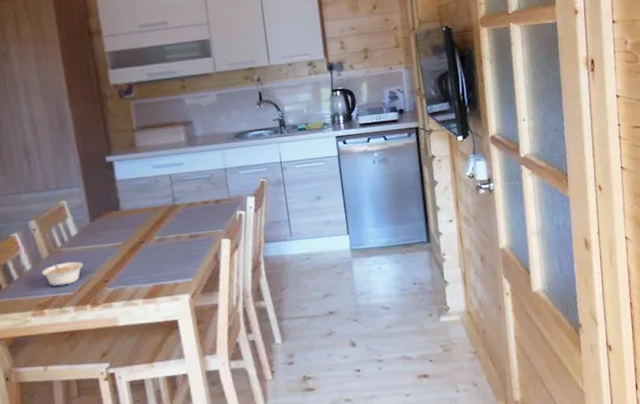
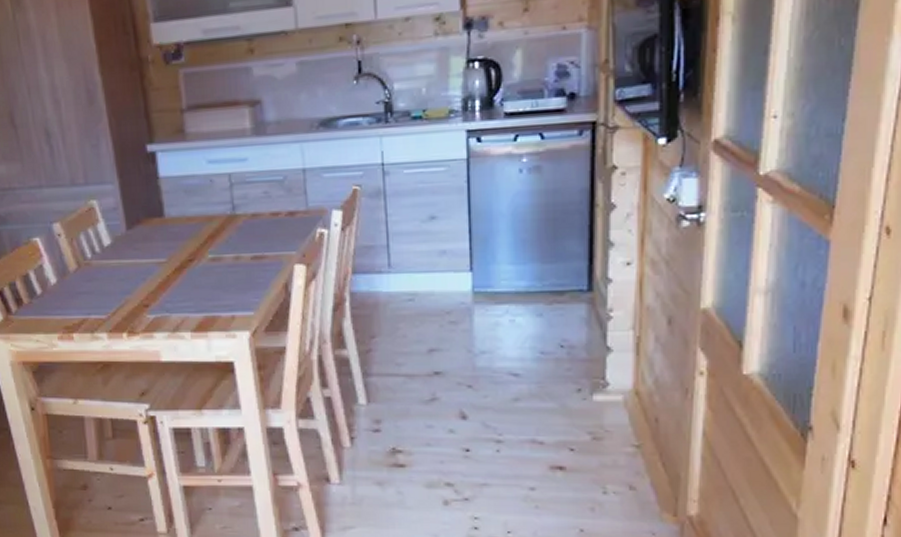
legume: present [41,260,84,287] -> none [68,274,119,307]

